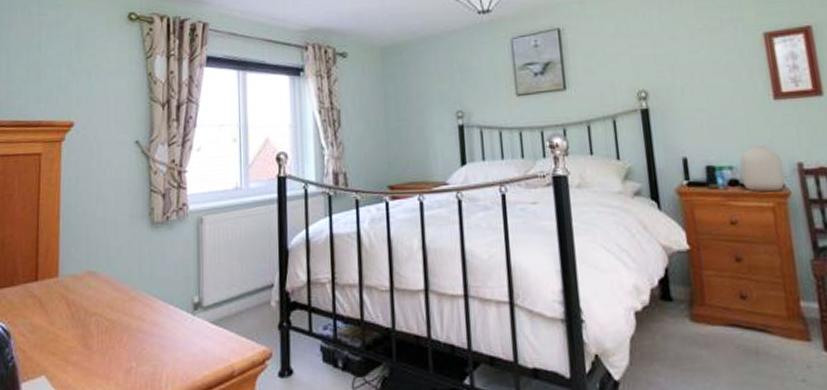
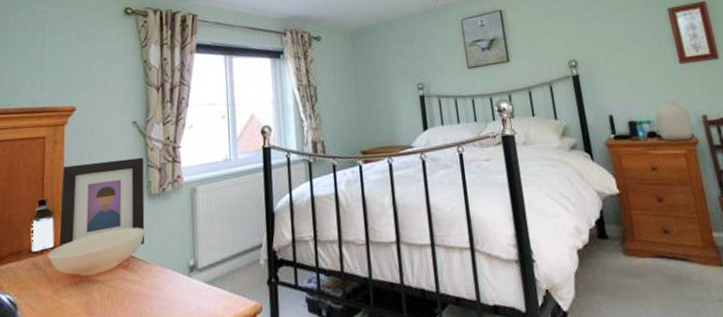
perfume bottle: none [24,219,51,280] -> present [30,197,55,254]
bowl: none [42,257,146,307] -> present [47,227,145,276]
picture frame: none [55,181,147,277] -> present [59,157,145,247]

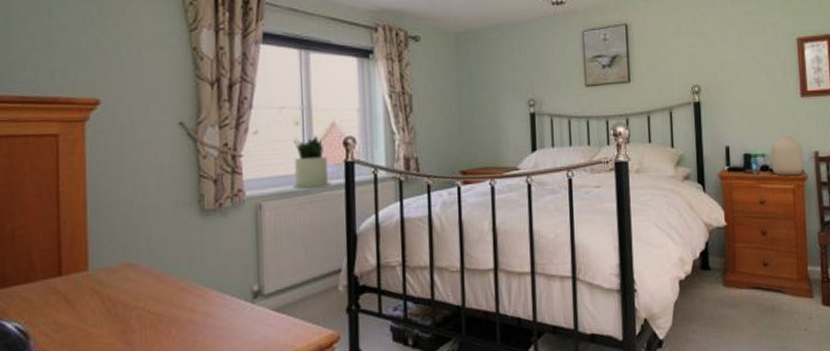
perfume bottle: present [30,197,55,254] -> none [41,208,78,275]
bowl: present [47,227,145,276] -> none [67,247,197,302]
picture frame: present [59,157,145,247] -> none [83,166,197,267]
planter: none [221,126,253,174] -> present [293,135,332,189]

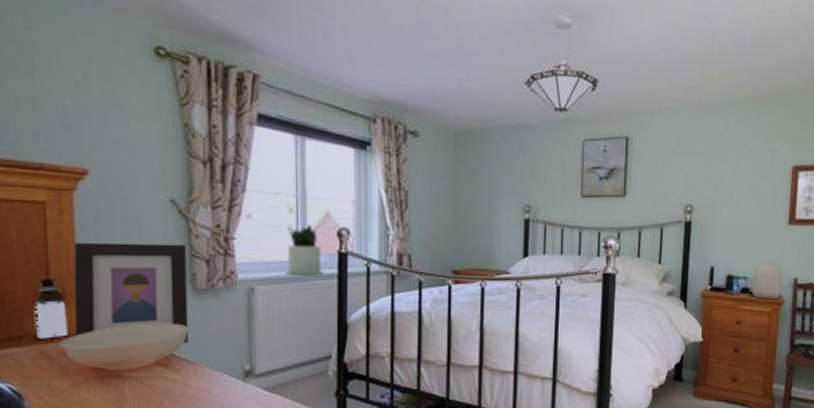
perfume bottle: none [41,208,78,275] -> present [32,276,70,340]
bowl: none [67,247,197,302] -> present [59,323,189,371]
picture frame: none [83,166,197,267] -> present [73,242,189,343]

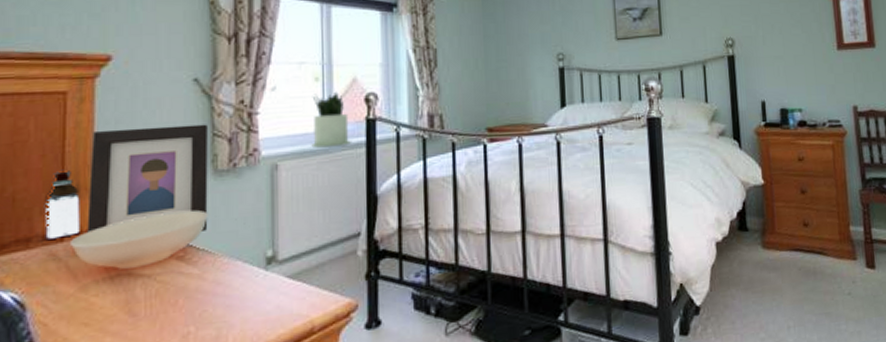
vase: present [751,261,784,300] -> none [807,90,843,132]

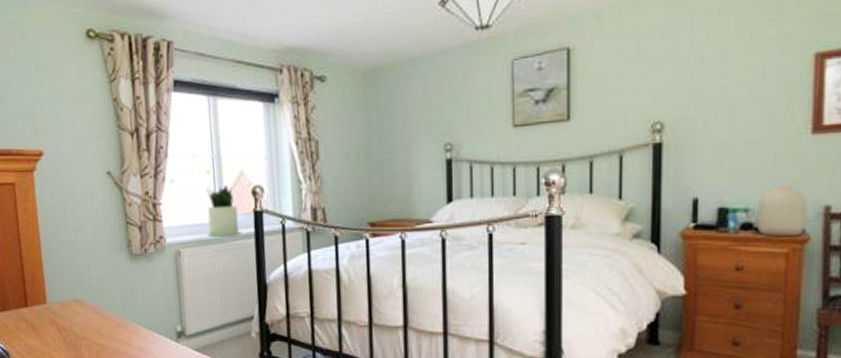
perfume bottle: present [44,169,82,241] -> none [11,248,39,305]
bowl: present [69,210,208,269] -> none [31,287,129,332]
picture frame: present [87,124,209,233] -> none [37,213,130,306]
vase: none [807,90,843,132] -> present [756,185,808,238]

